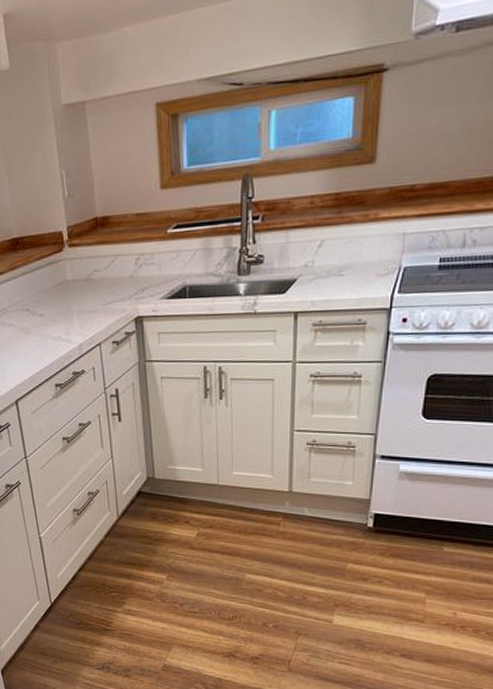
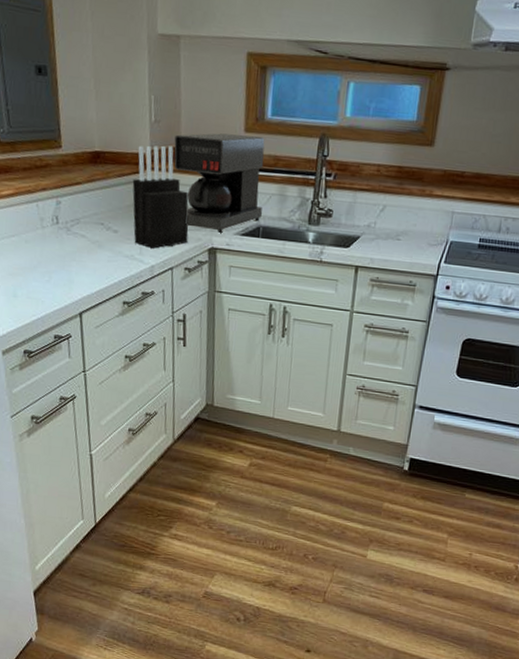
knife block: none [52,218,113,327] -> present [132,145,189,249]
coffee maker: none [90,190,187,300] -> present [174,133,265,233]

